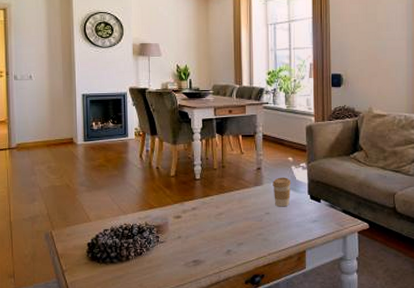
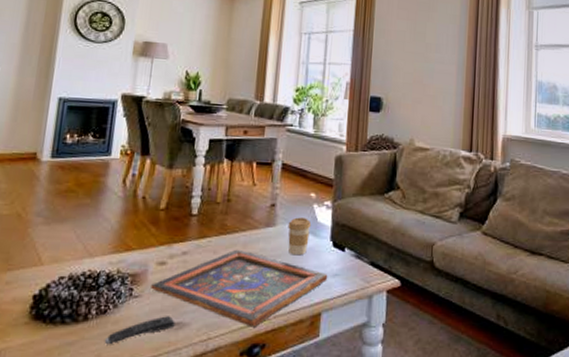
remote control: none [143,256,194,277] -> present [104,316,175,345]
painted panel: none [171,204,309,262] -> present [150,249,328,327]

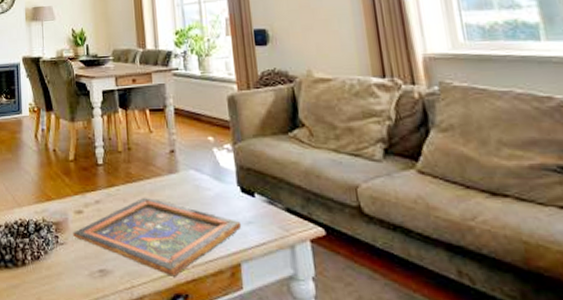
remote control: present [104,316,175,345] -> none [41,263,100,289]
coffee cup: present [288,217,312,256] -> none [190,163,215,203]

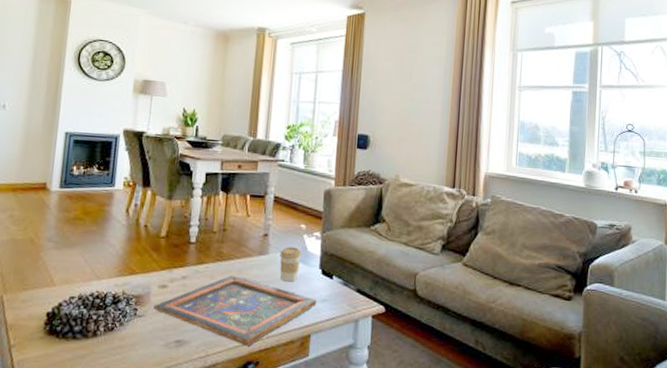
coffee cup: none [190,163,215,203] -> present [280,246,302,282]

